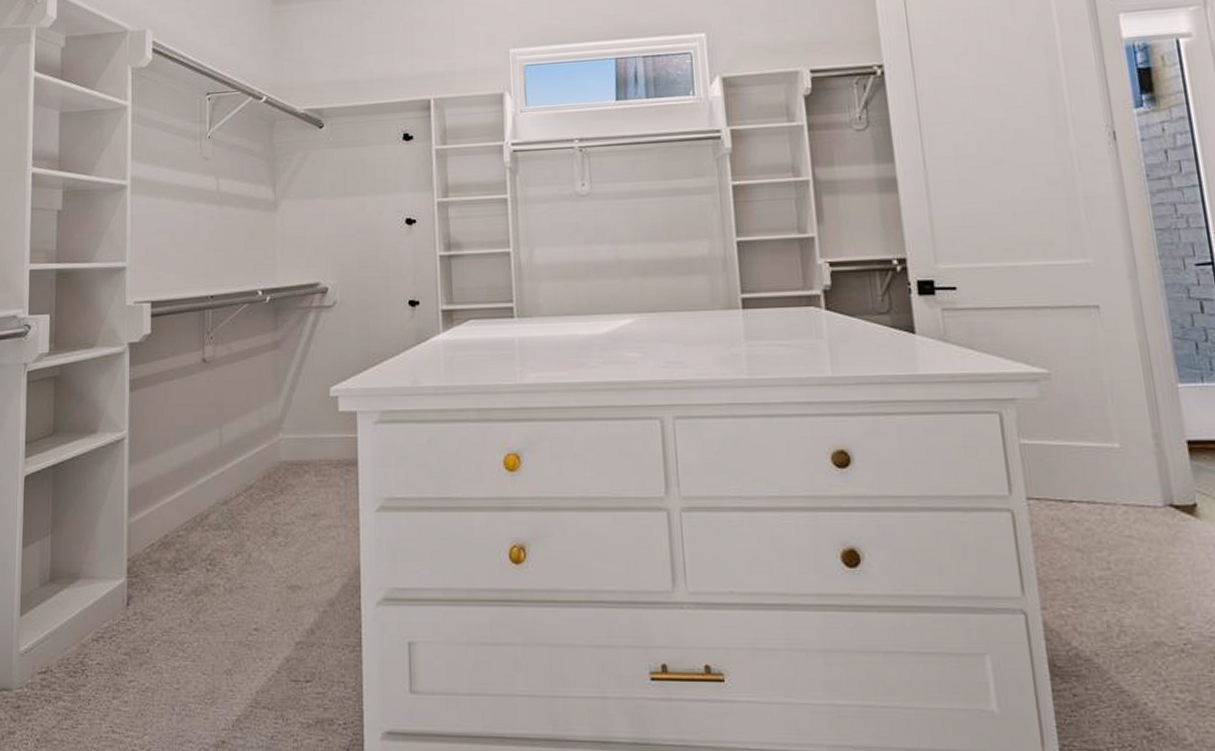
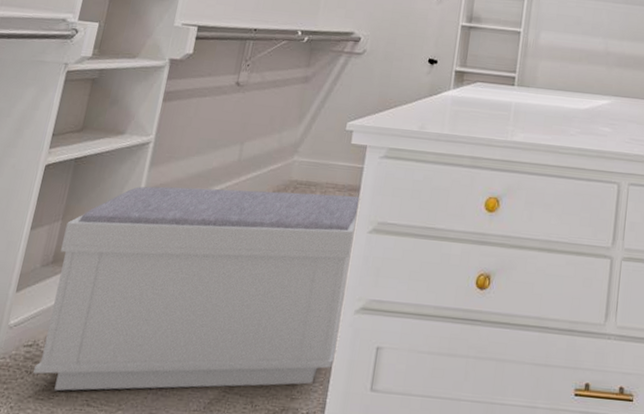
bench: none [53,471,365,718] -> present [33,186,361,391]

